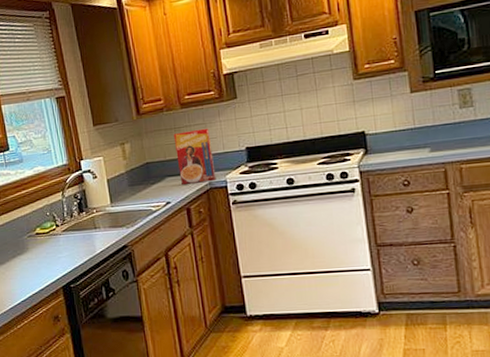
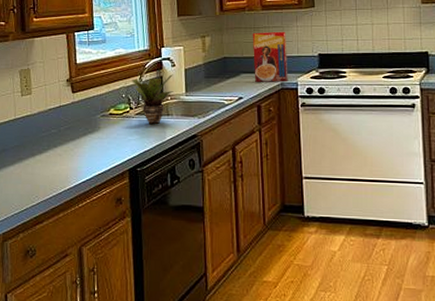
potted plant: none [53,186,99,239] -> present [129,74,174,124]

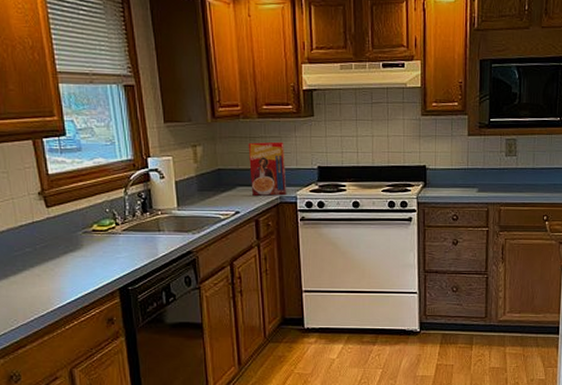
potted plant: present [129,74,174,124] -> none [113,187,164,240]

